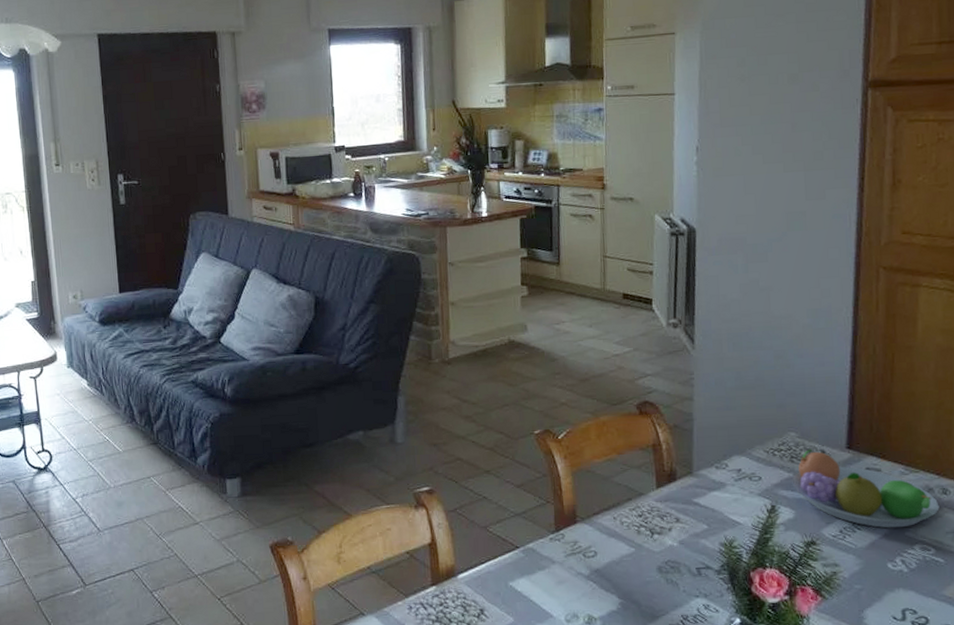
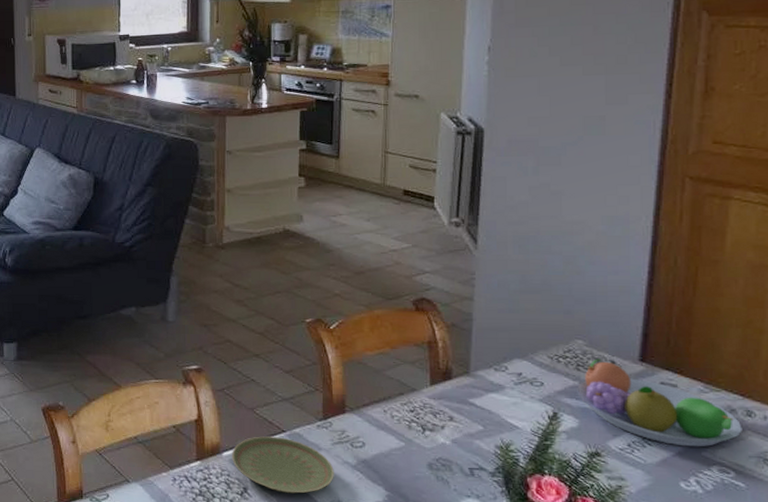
plate: none [467,554,569,611] -> present [232,436,334,494]

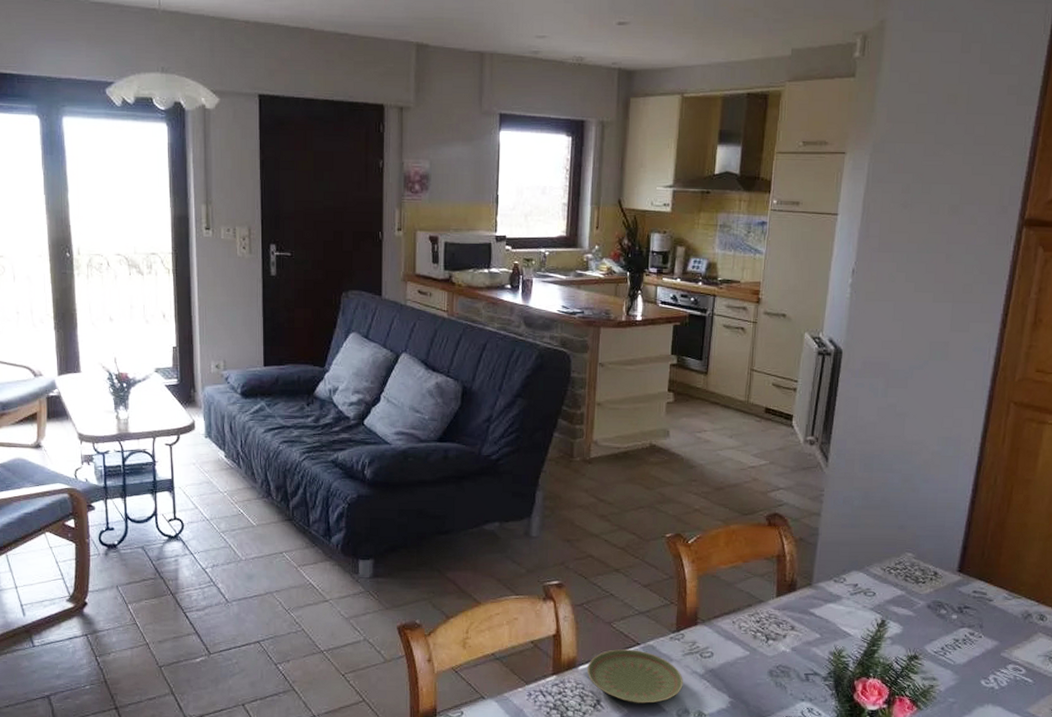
fruit bowl: present [577,358,742,447] -> none [903,570,1035,649]

